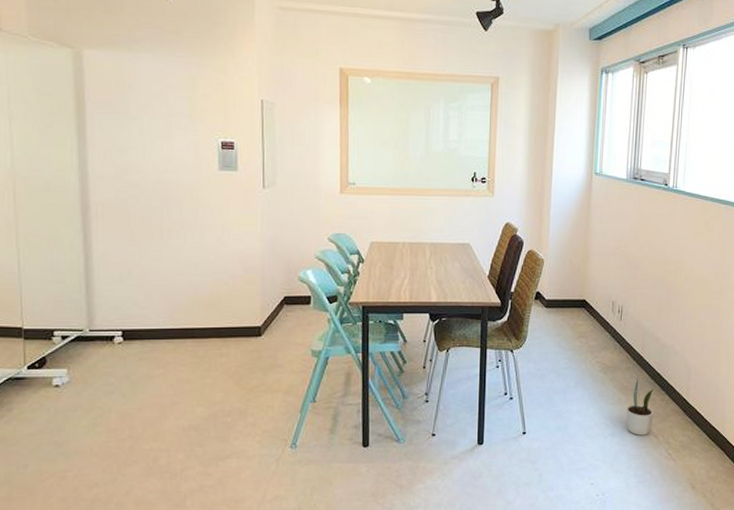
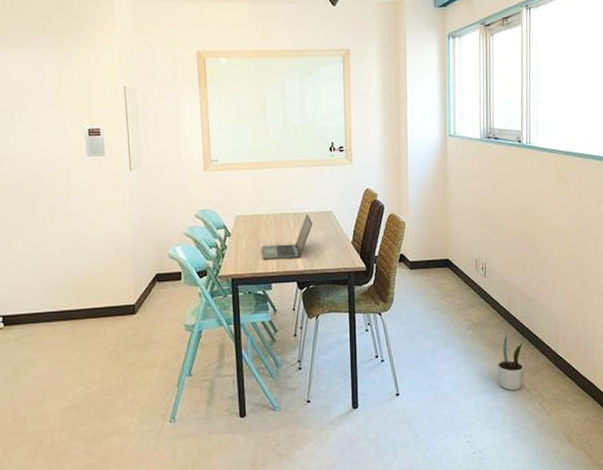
laptop: none [395,245,450,290] -> present [262,214,313,261]

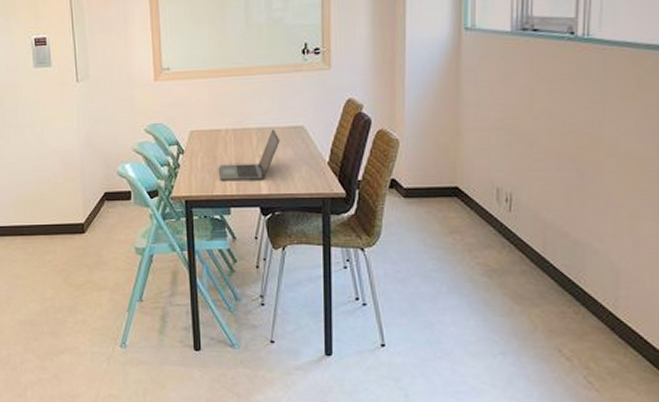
potted plant: present [497,332,525,391] -> none [522,282,565,357]

